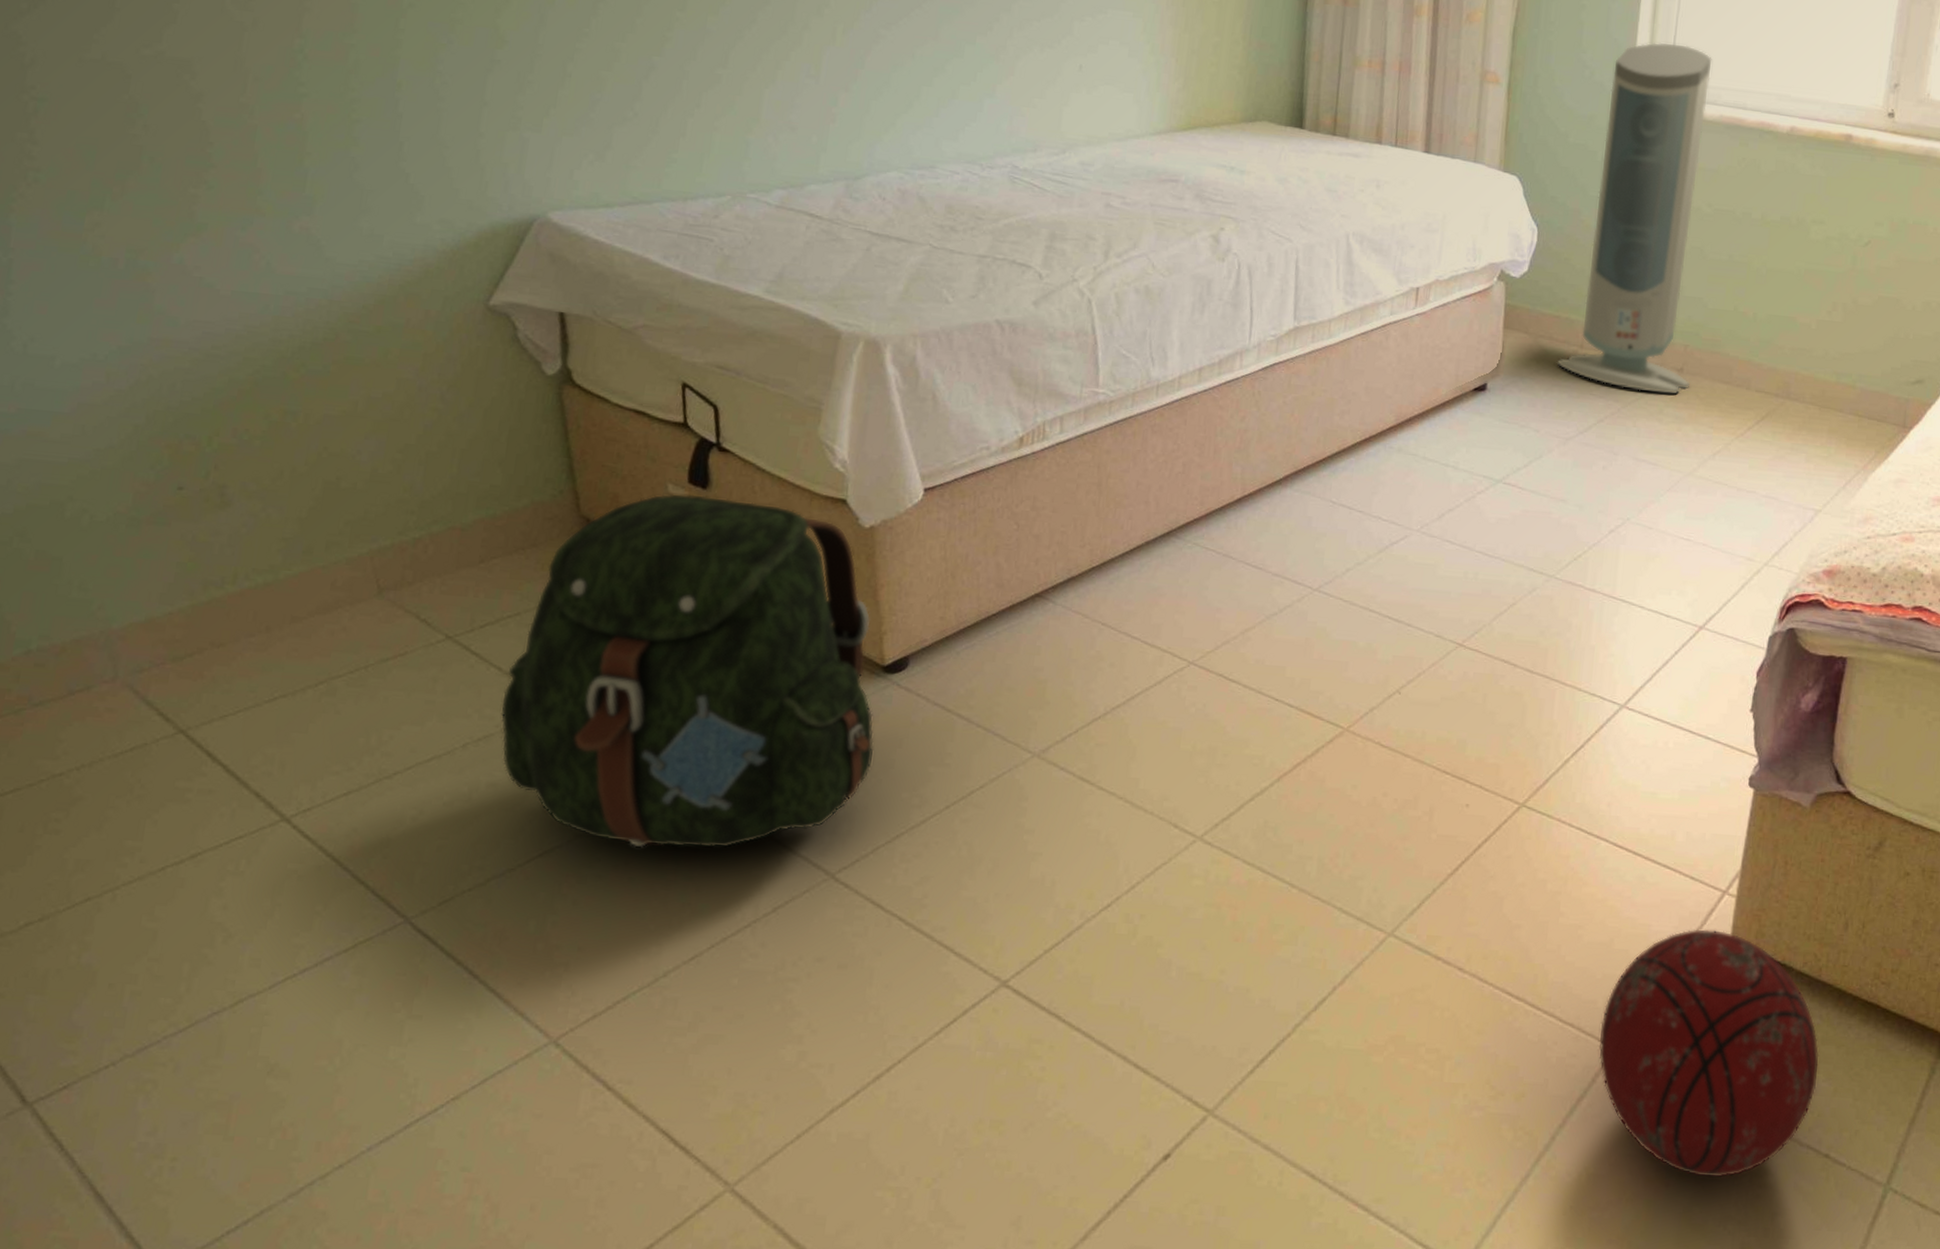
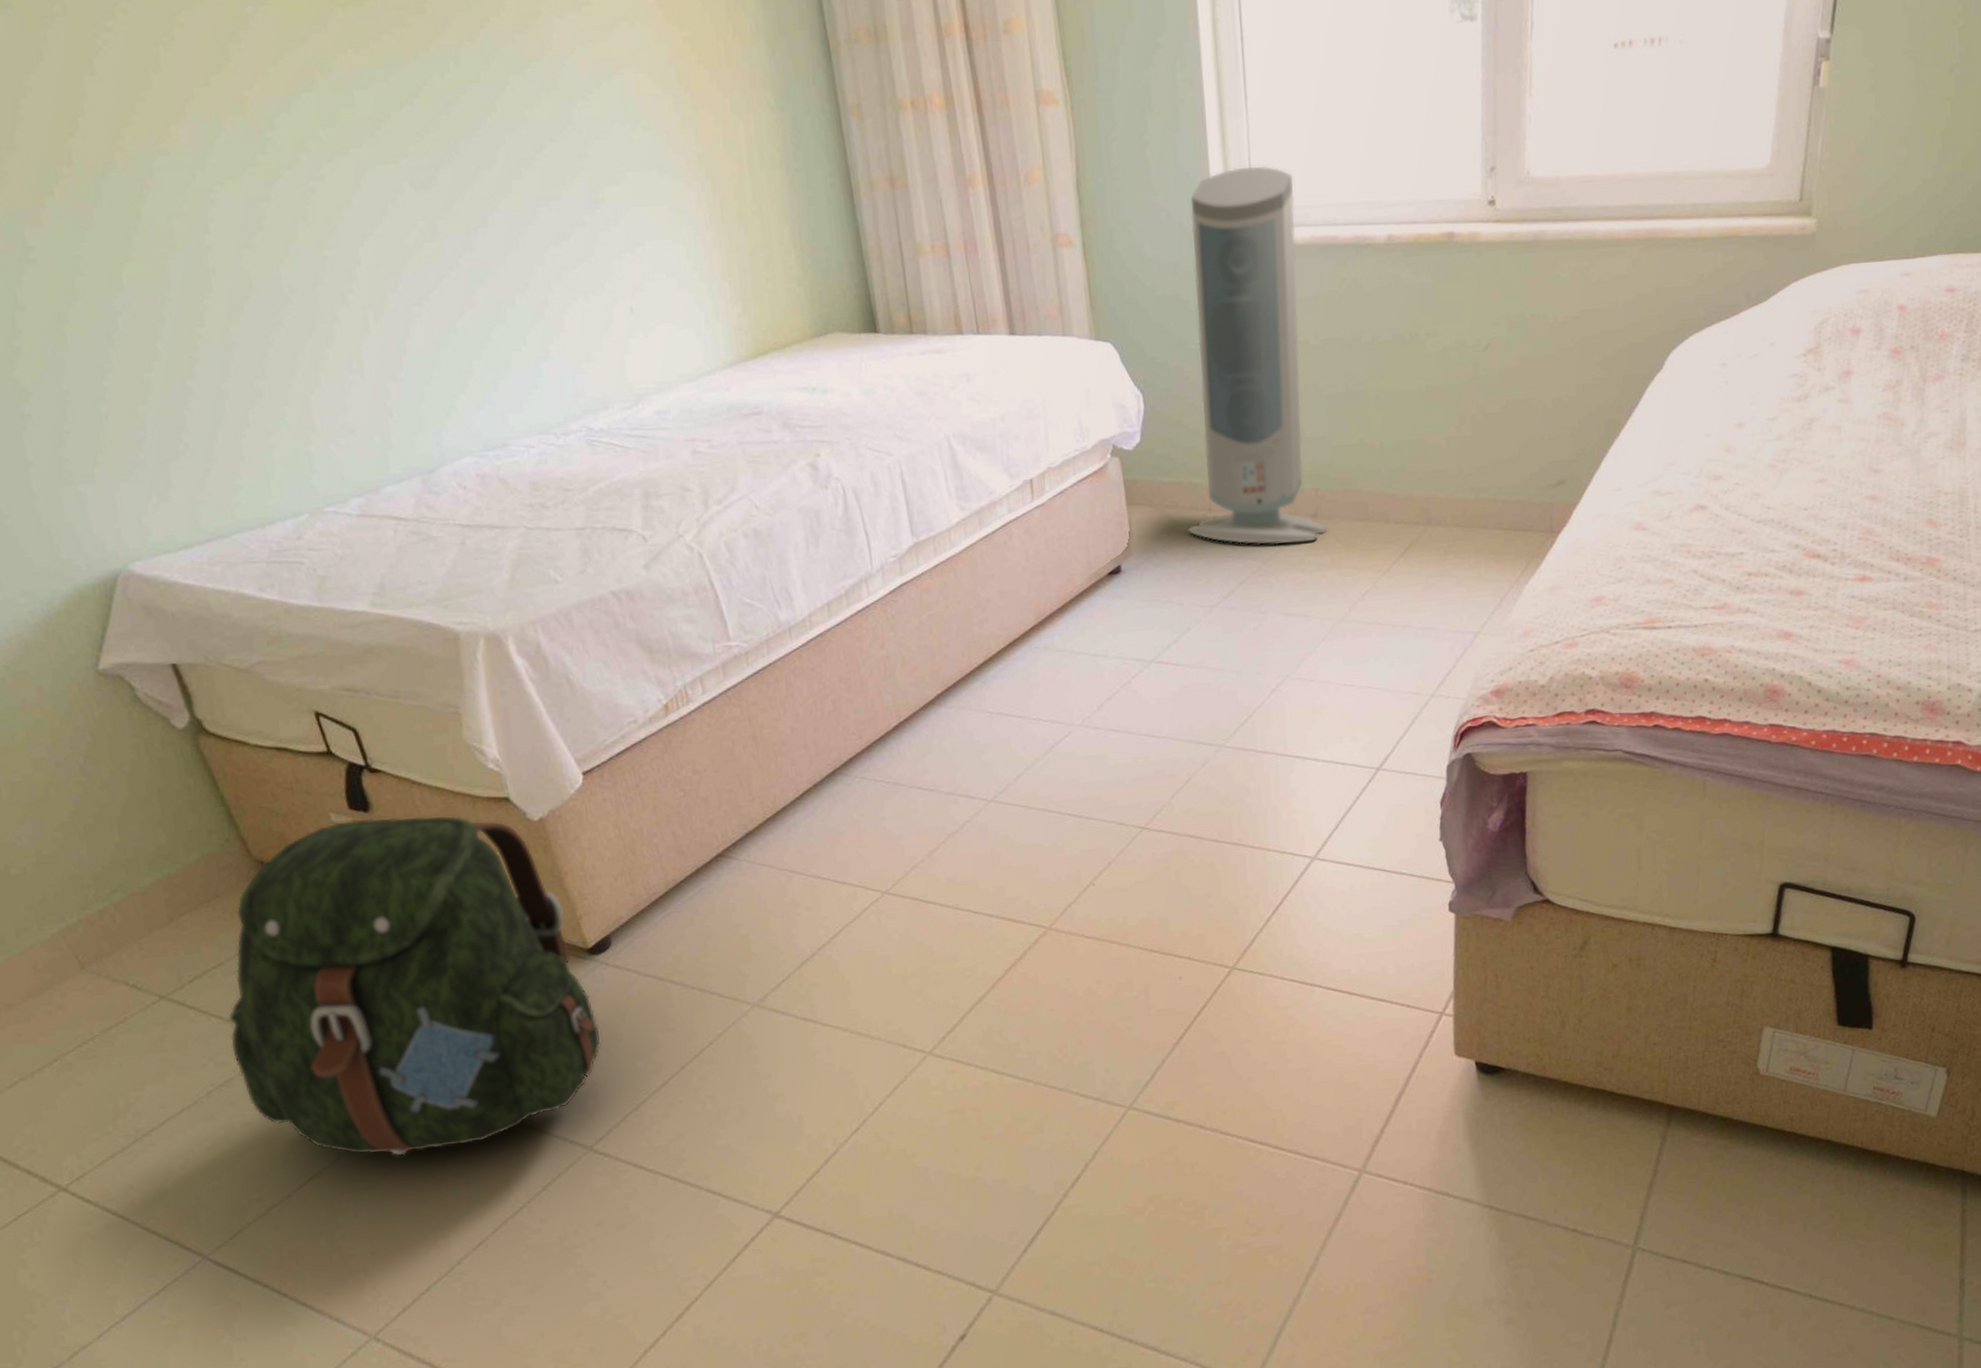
ball: present [1599,929,1819,1178] -> none [1343,1049,1556,1269]

